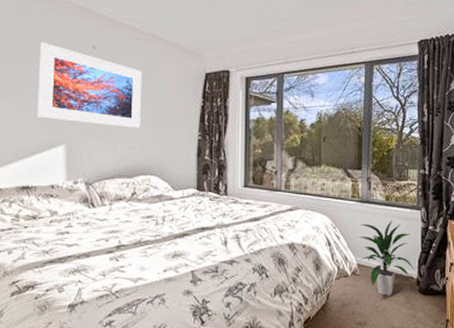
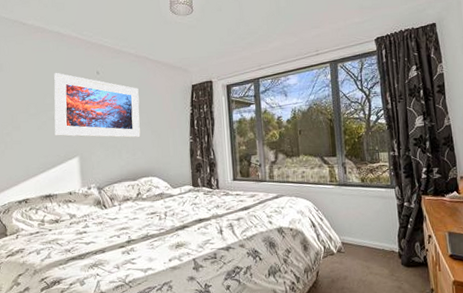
indoor plant: present [358,220,415,296] -> none [339,199,396,270]

